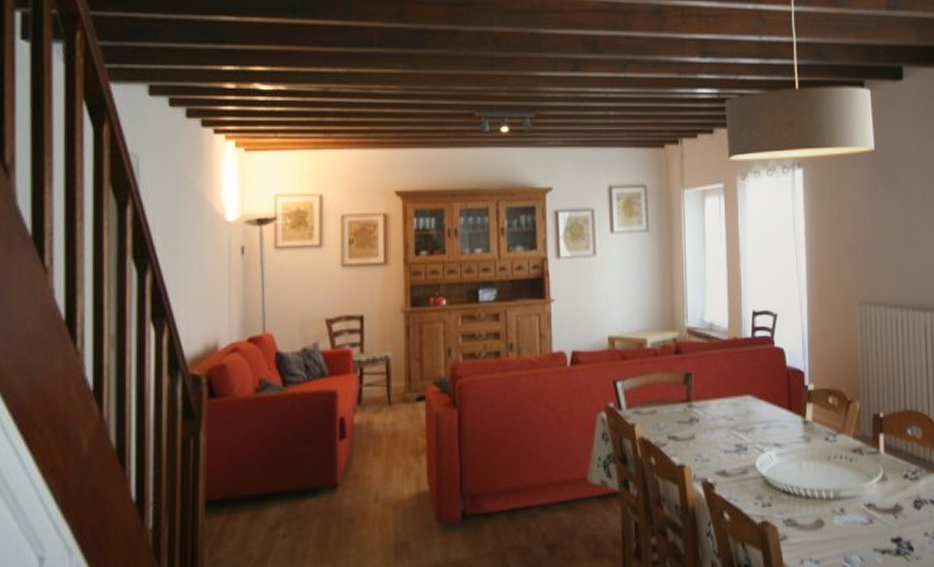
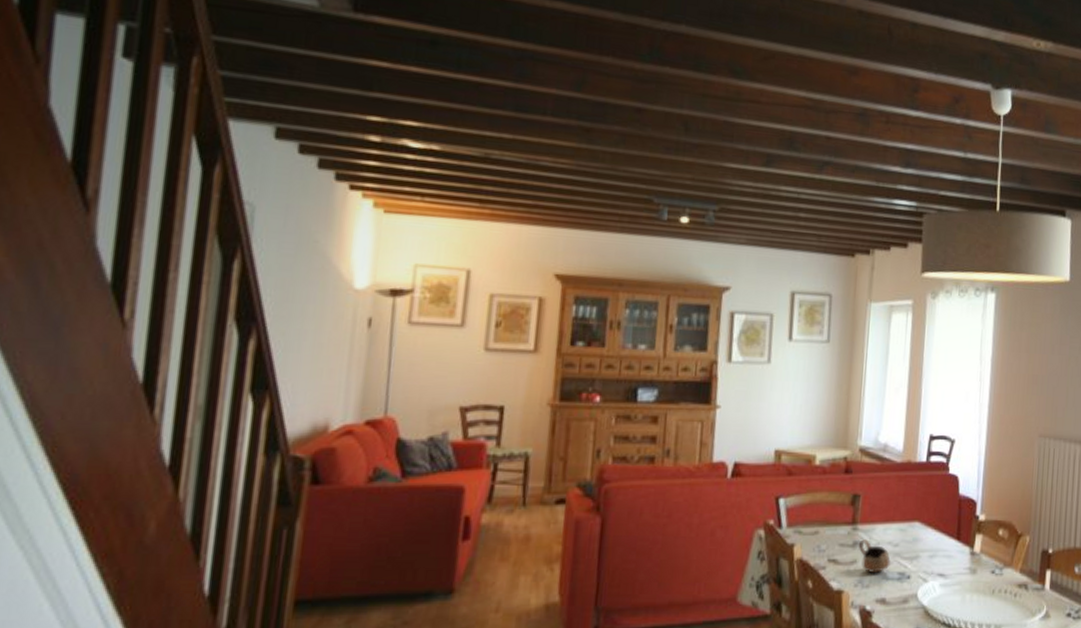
cup: none [694,415,727,448] -> present [858,539,891,574]

